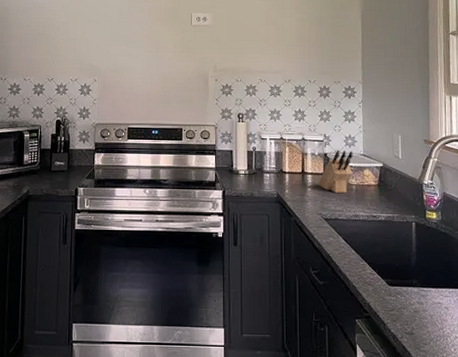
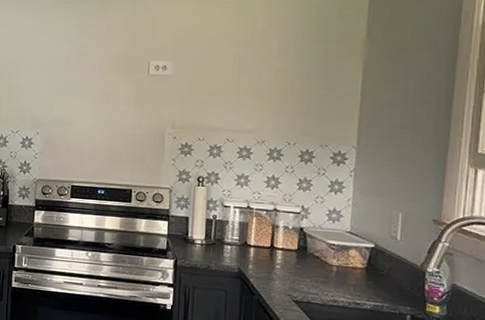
knife block: present [318,150,353,193] -> none [289,224,337,274]

